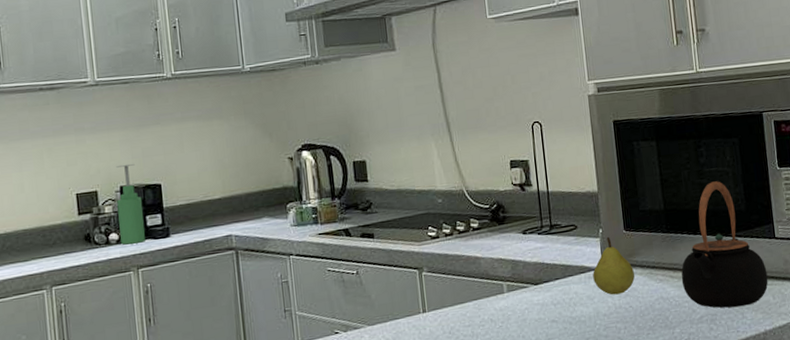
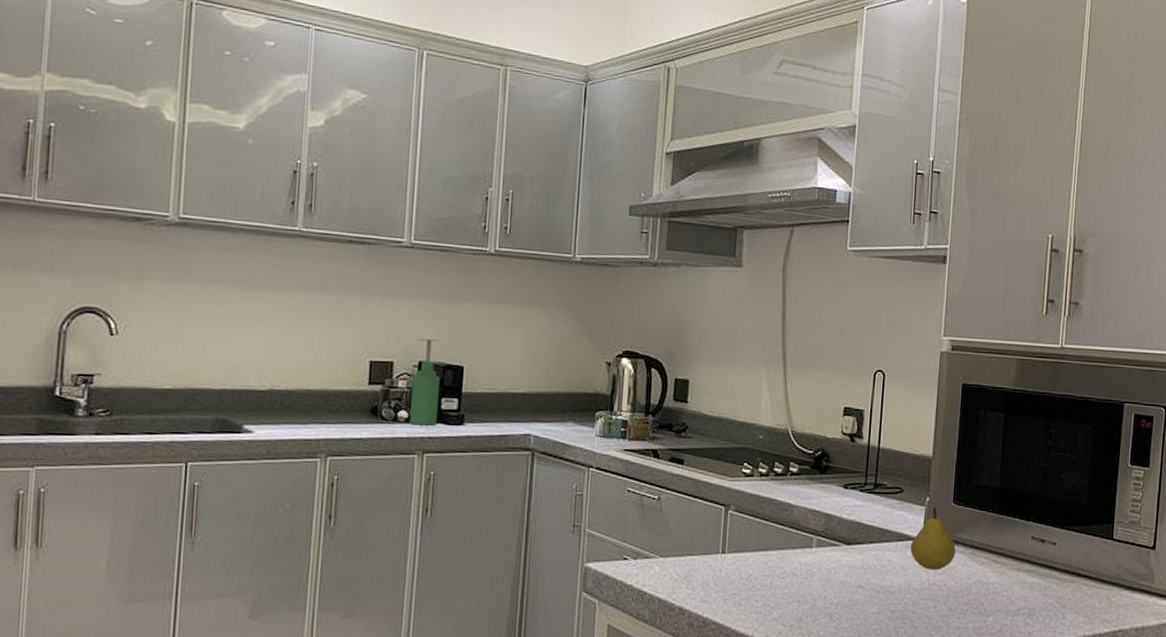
teapot: present [681,181,768,308] -> none [1004,467,1098,606]

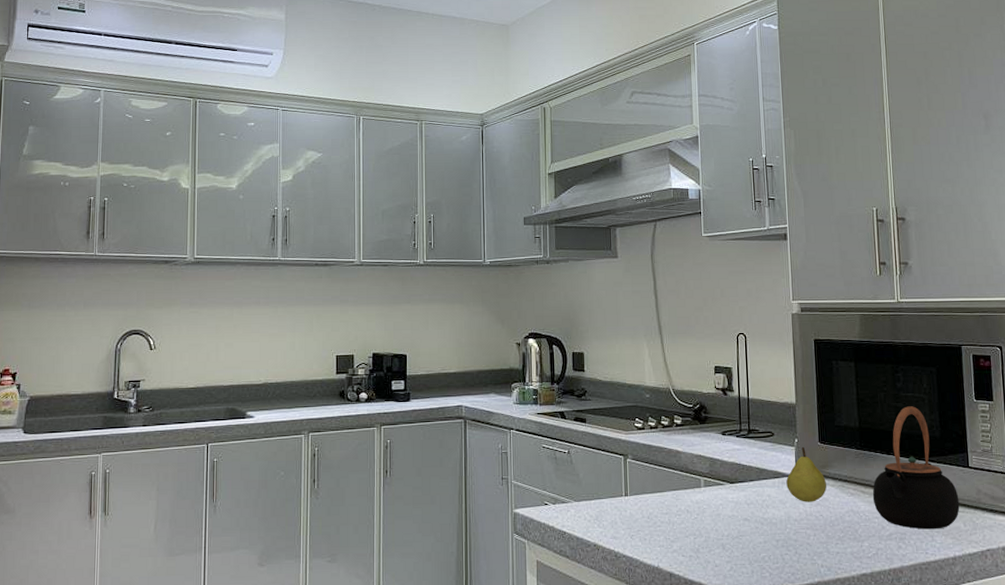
soap dispenser: present [410,338,440,426] -> none [369,334,389,404]
teapot: none [1004,467,1098,606] -> present [872,406,960,530]

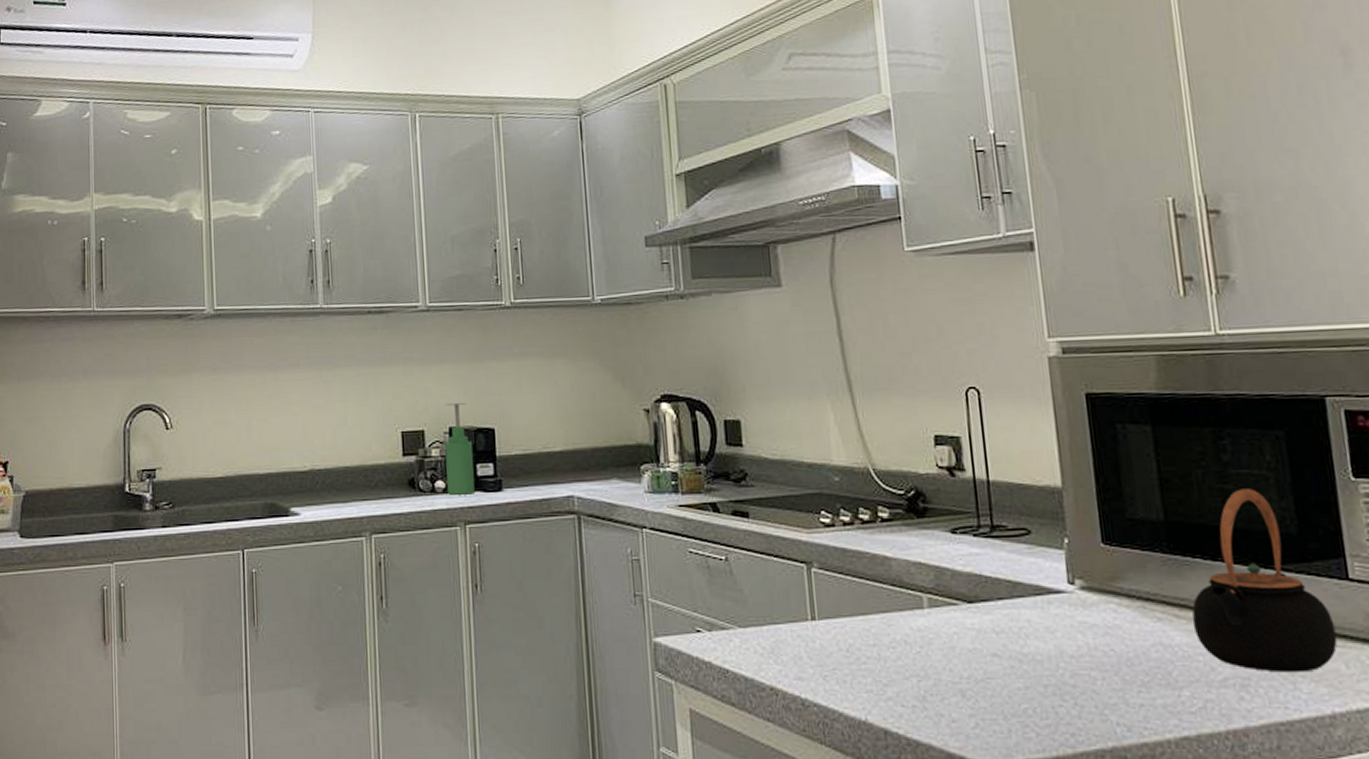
soap dispenser: none [369,334,389,404] -> present [445,402,475,495]
fruit: present [786,446,827,502] -> none [1054,549,1119,631]

